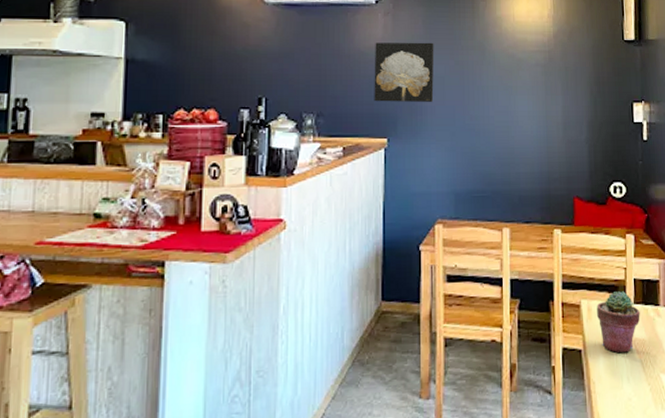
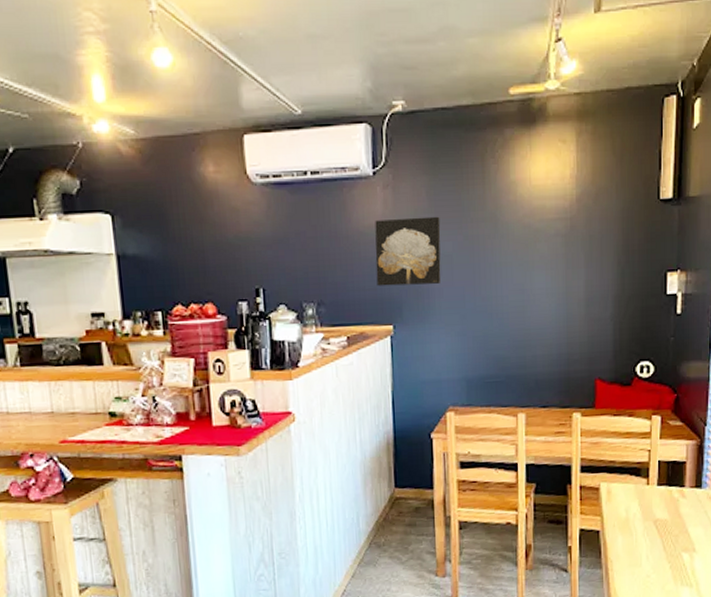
potted succulent: present [597,291,640,353] -> none [617,473,663,533]

